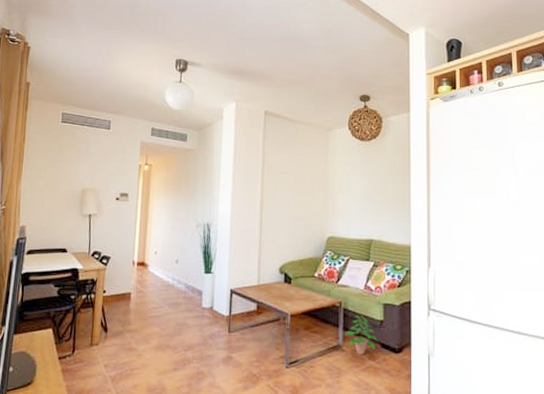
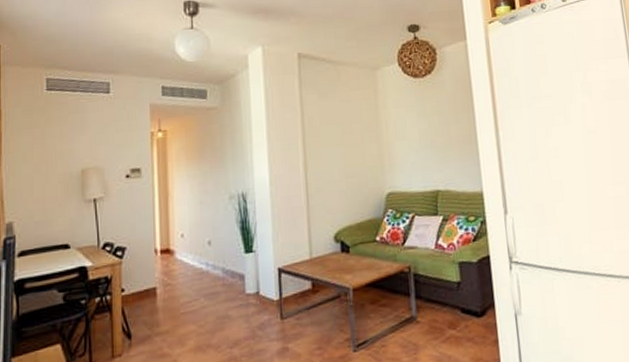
potted plant: present [346,315,378,354] -> none [419,279,457,324]

